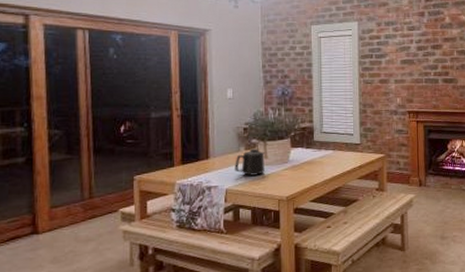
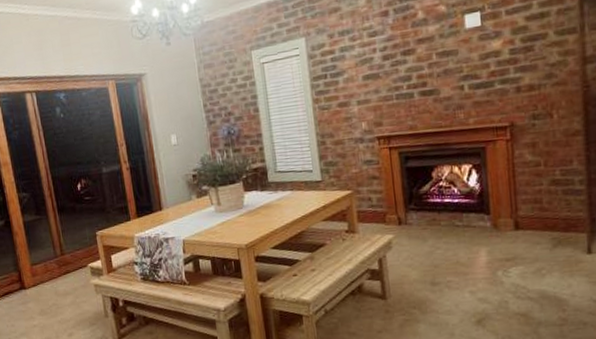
mug: present [235,149,265,176] -> none [188,196,219,225]

